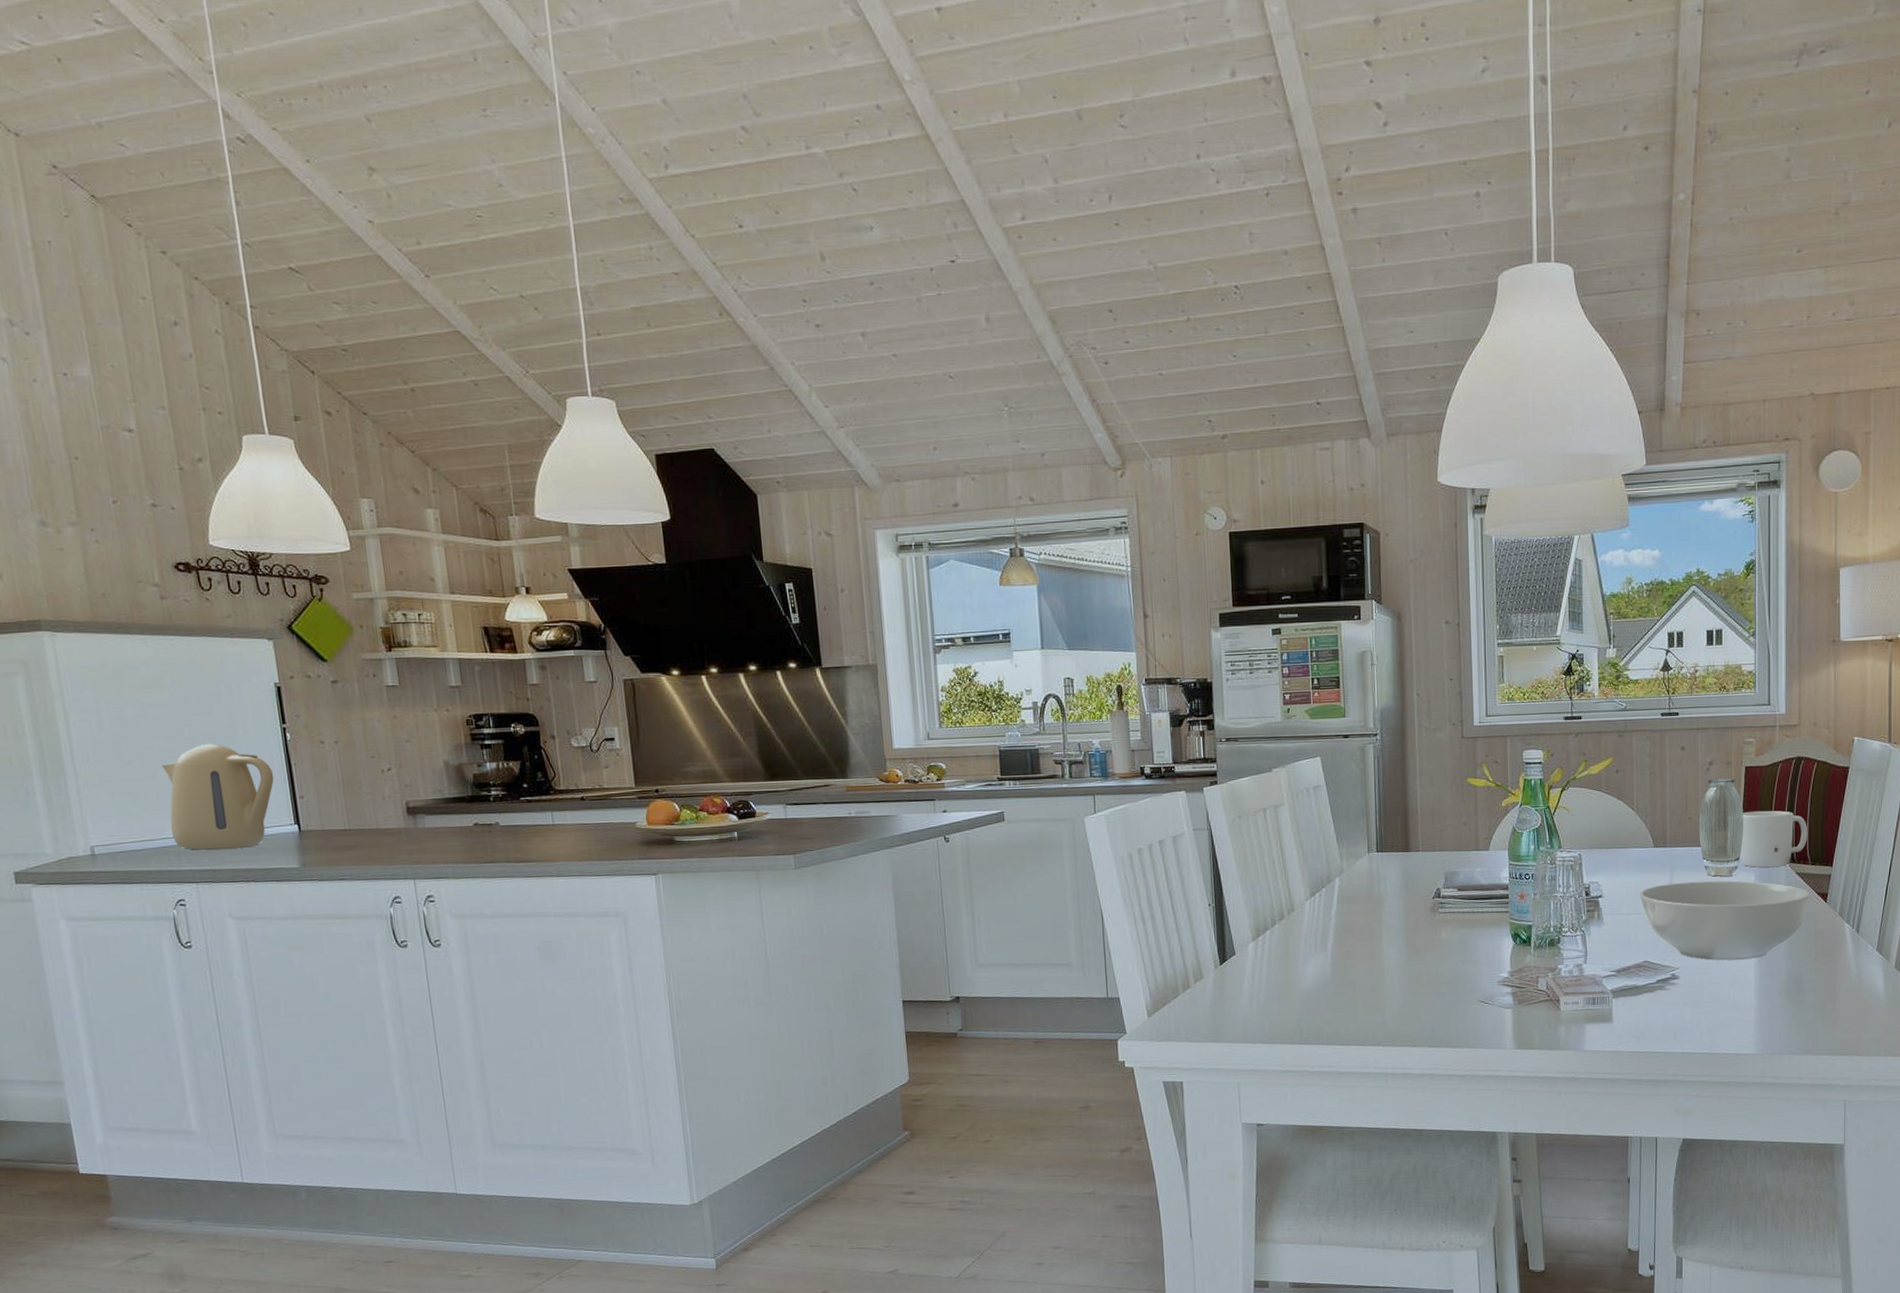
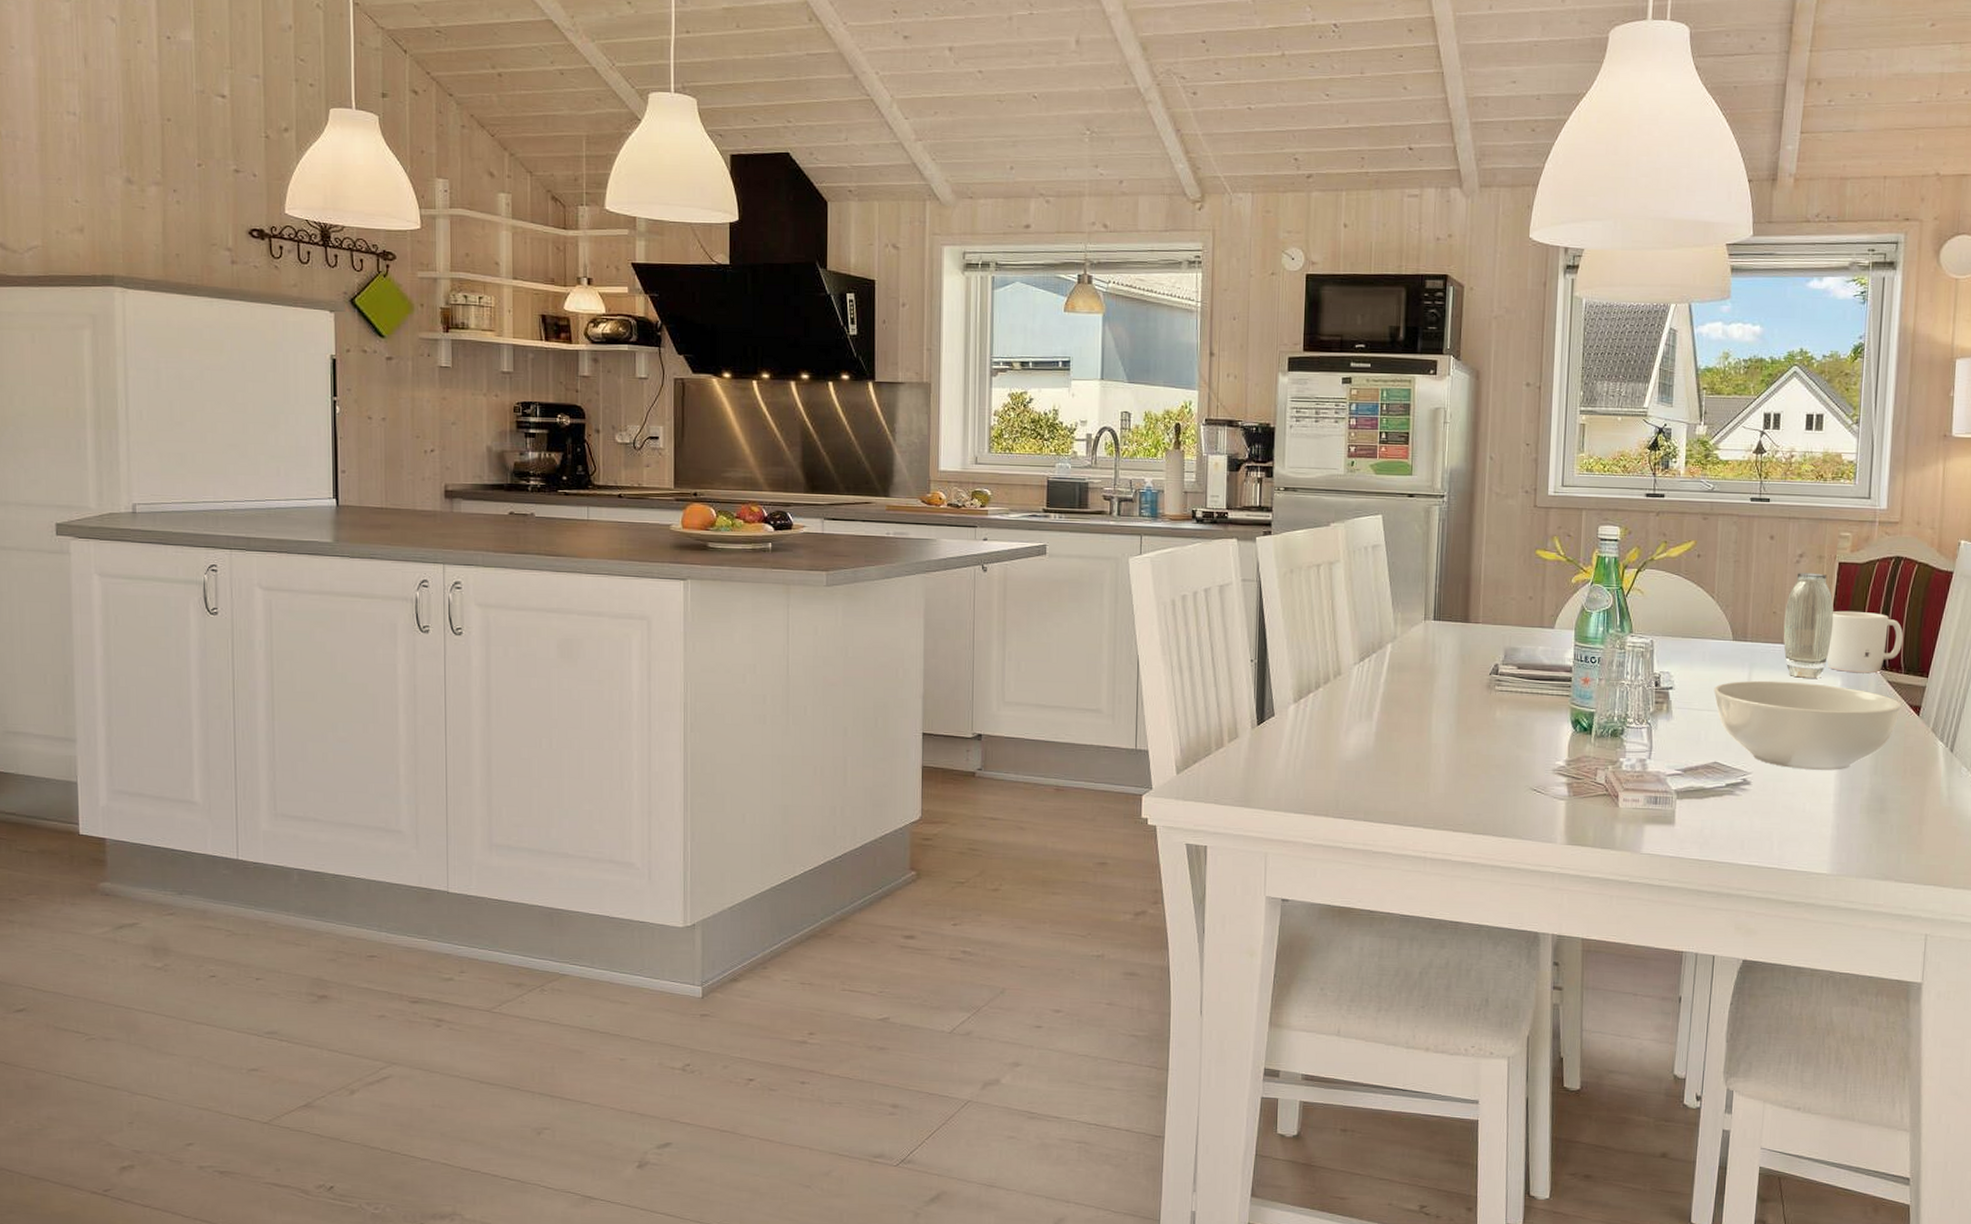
kettle: present [161,743,274,850] -> none [211,410,319,518]

